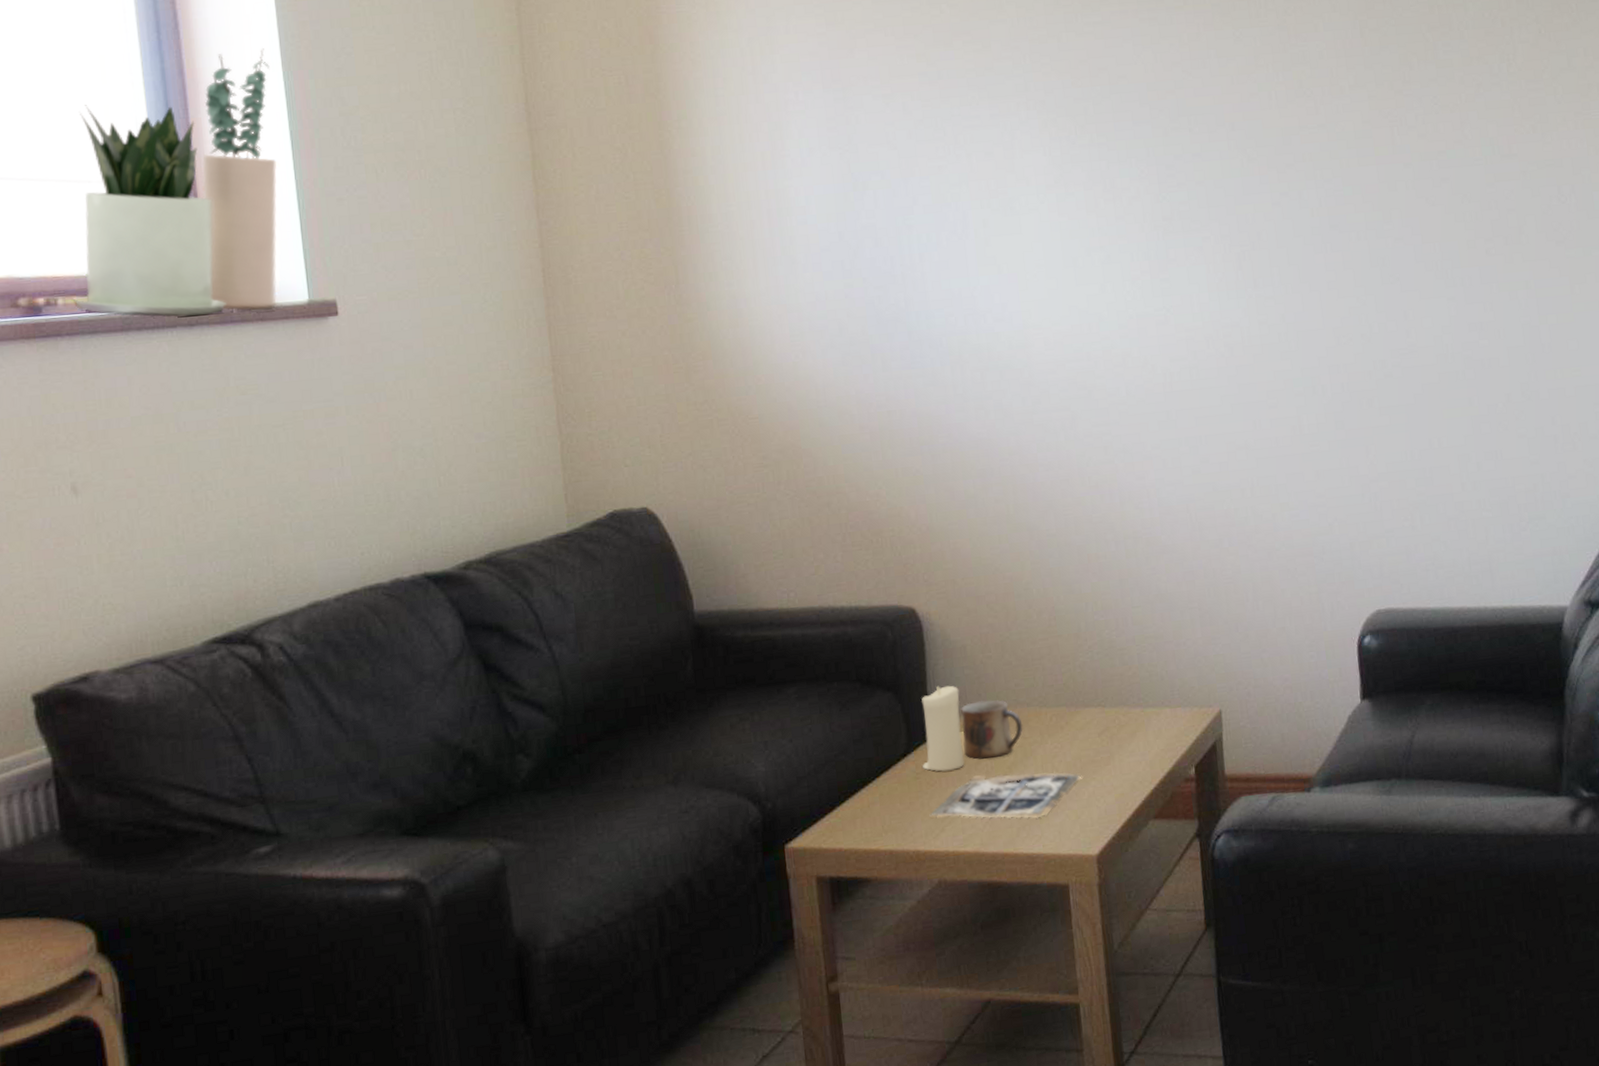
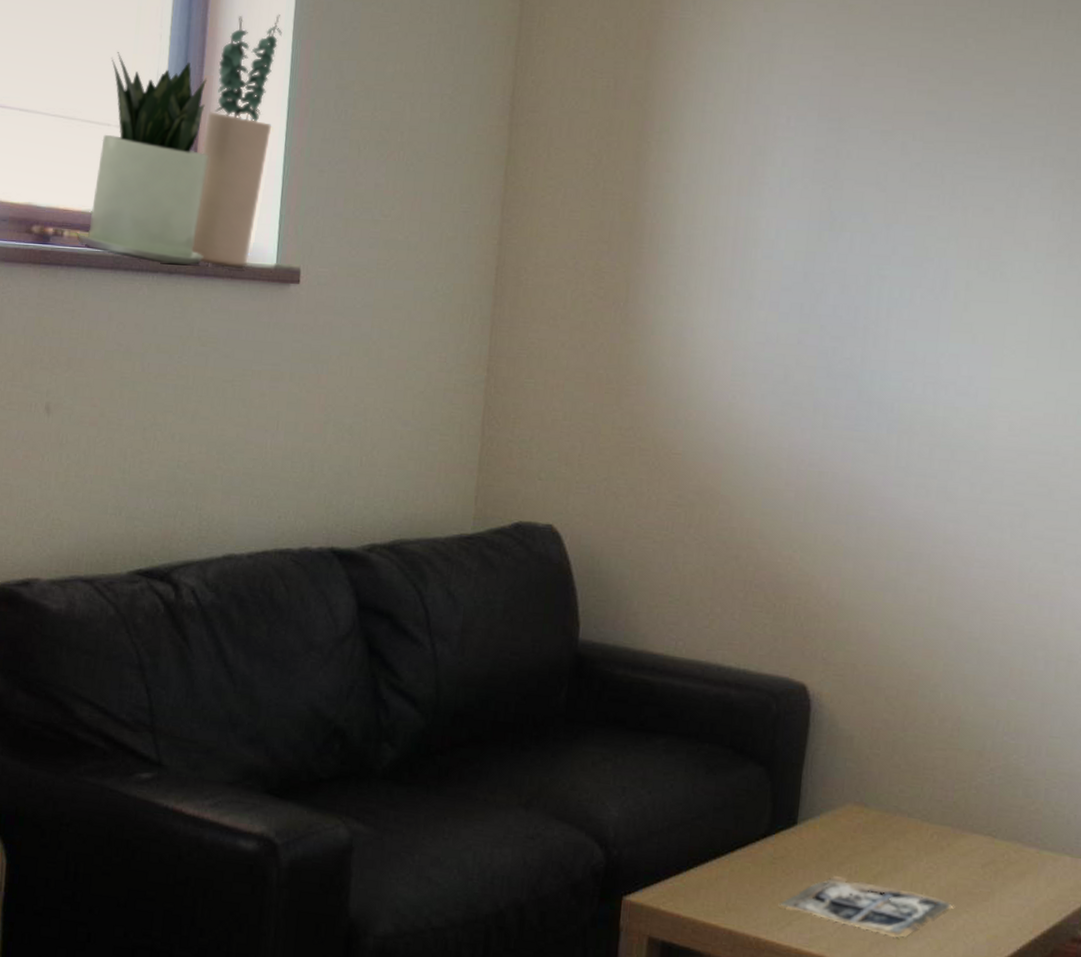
candle: present [922,685,965,772] -> none [781,772,837,865]
mug: present [961,699,1023,760] -> none [829,797,899,863]

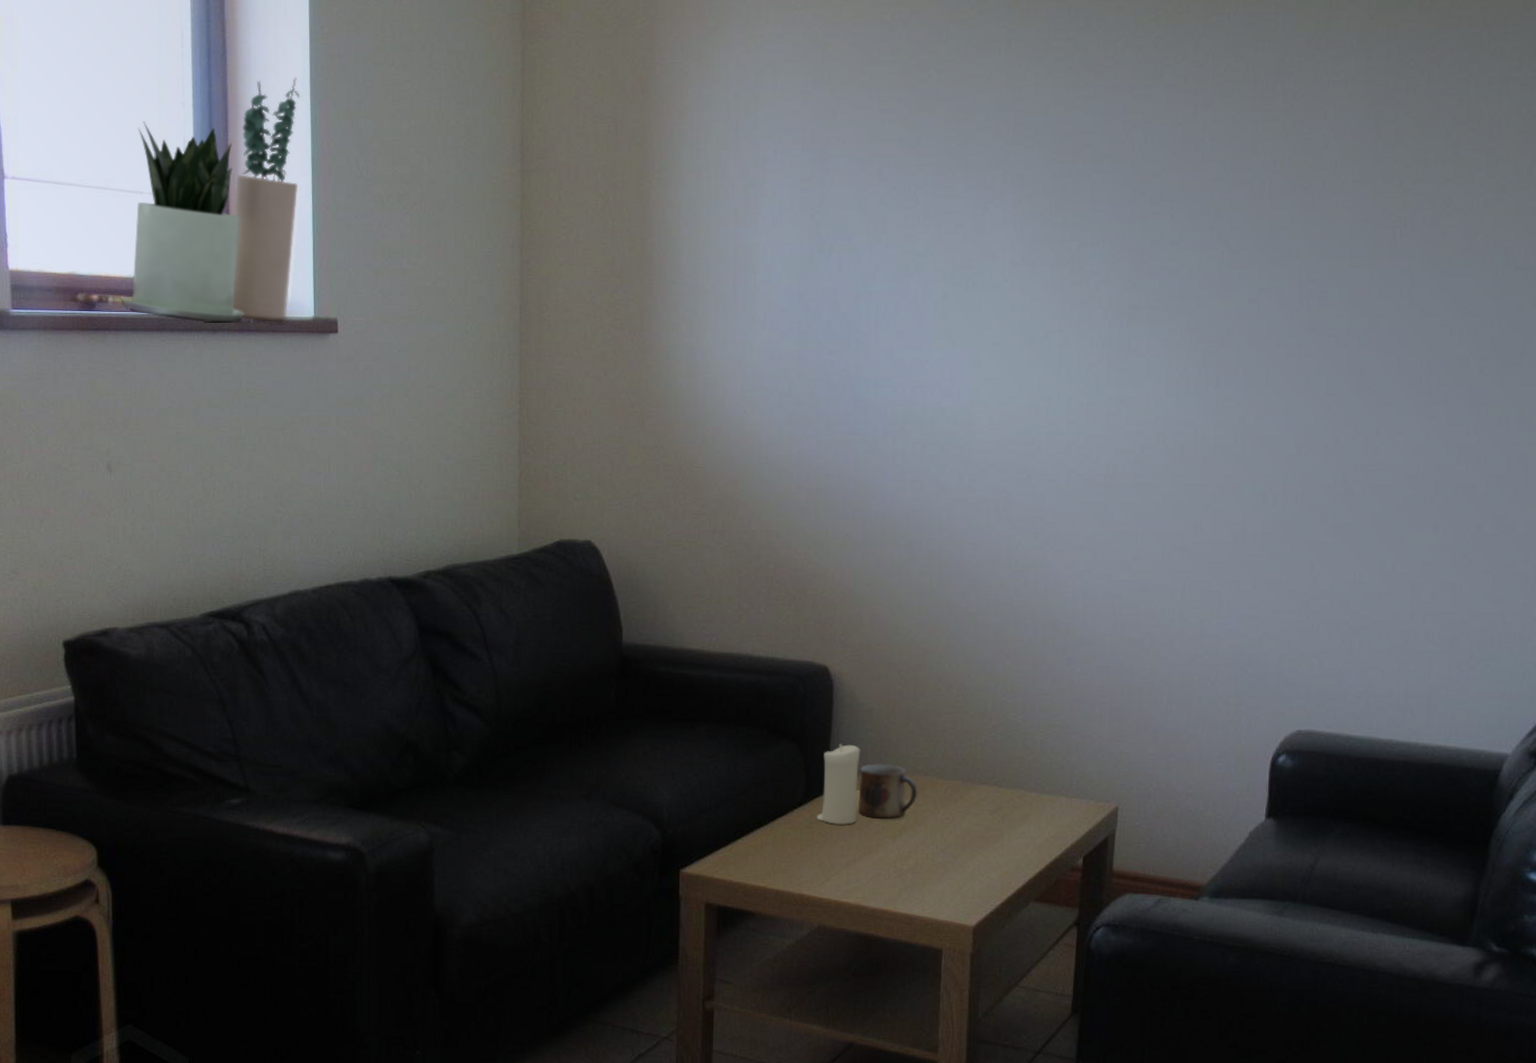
magazine: present [778,875,954,938] -> none [817,832,969,883]
candle: none [781,772,837,865] -> present [817,743,860,825]
mug: none [829,797,899,863] -> present [858,763,918,819]

